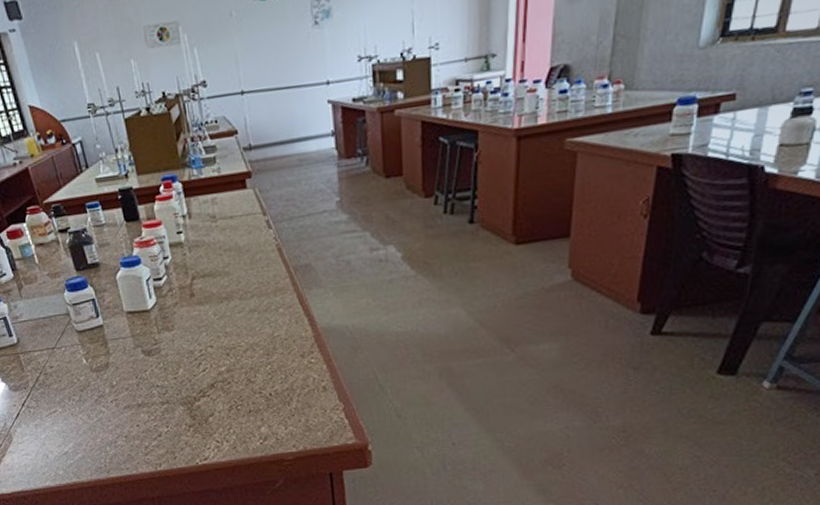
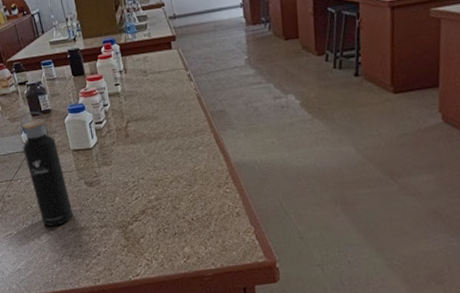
water bottle: none [61,265,129,403] -> present [20,111,74,226]

